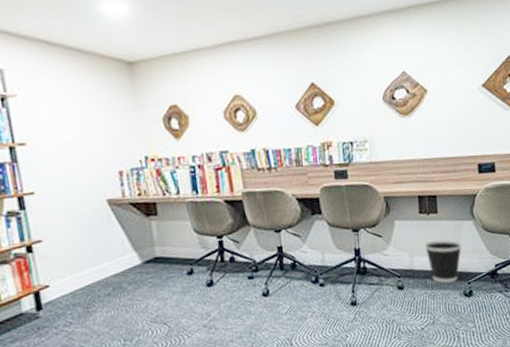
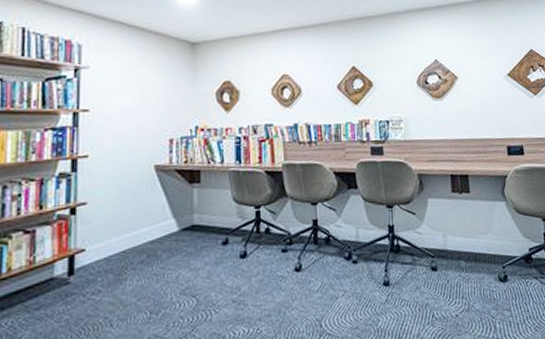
wastebasket: present [424,239,463,283] -> none [457,219,496,266]

